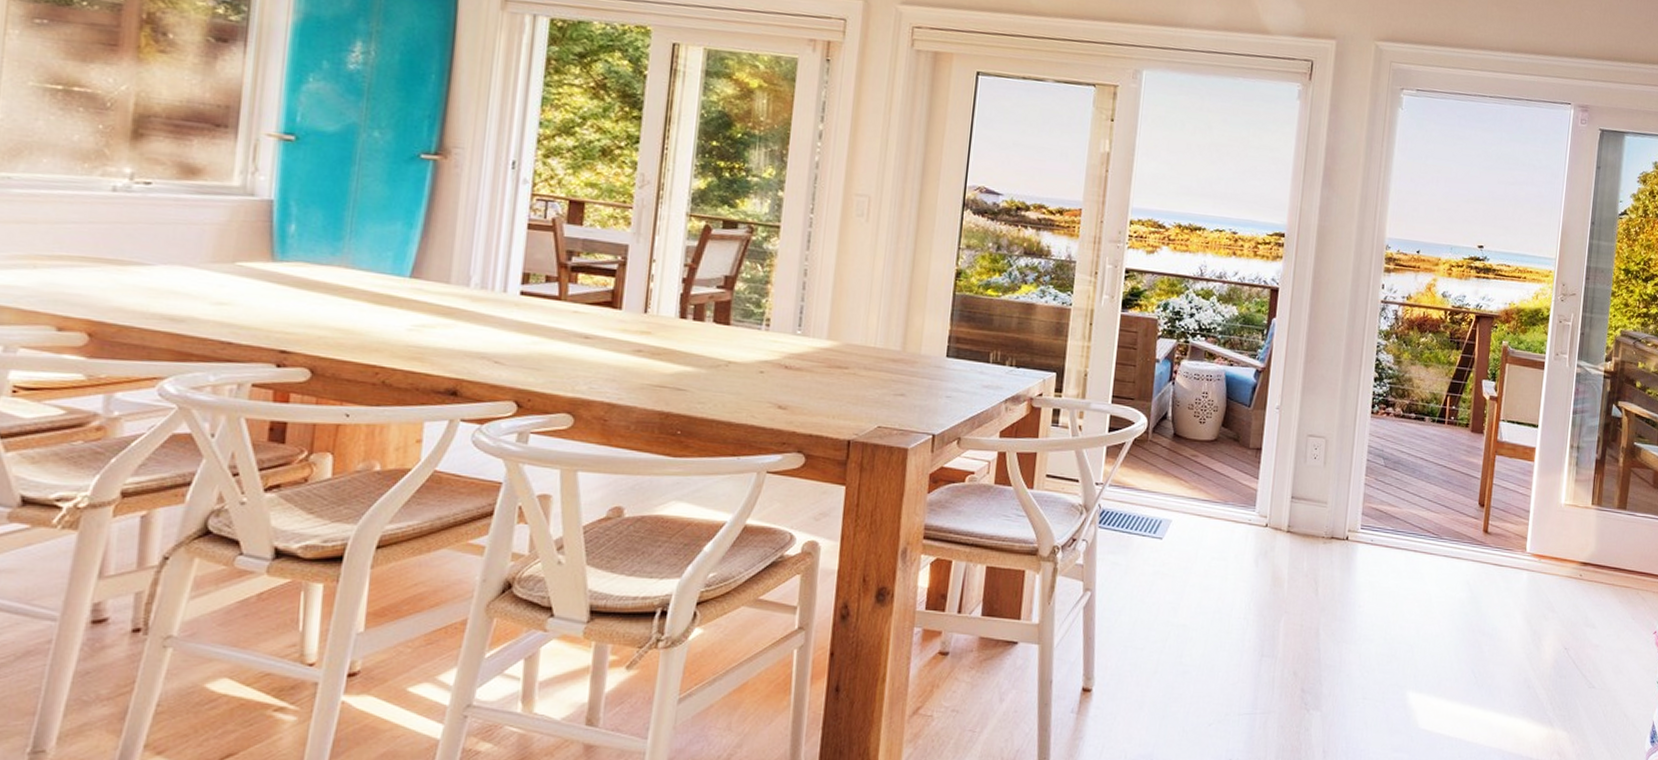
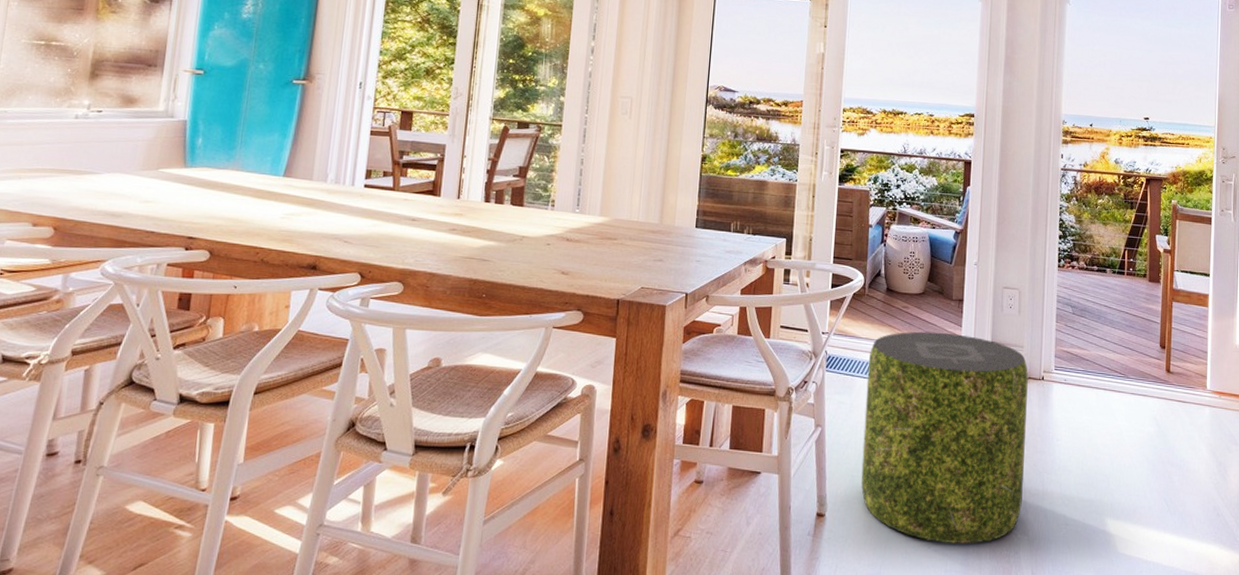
pouf: none [1135,483,1331,720] -> present [861,331,1028,543]

